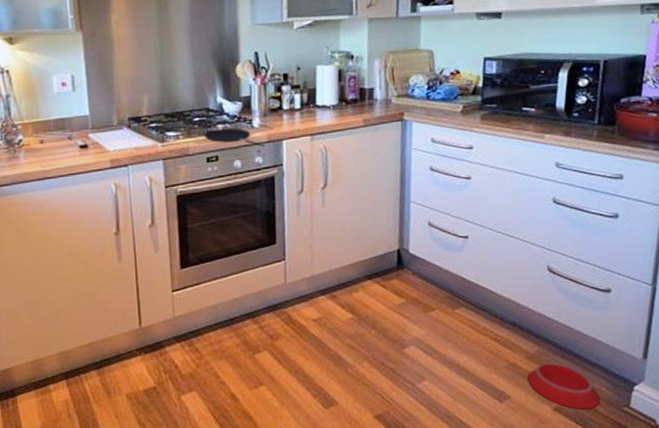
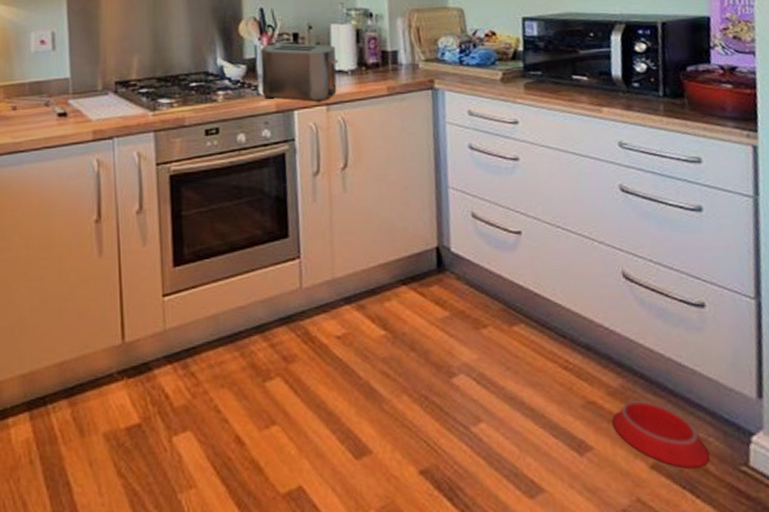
frying pan: present [204,128,266,148] -> none [202,95,274,119]
toaster: none [254,83,322,134] -> present [260,43,338,103]

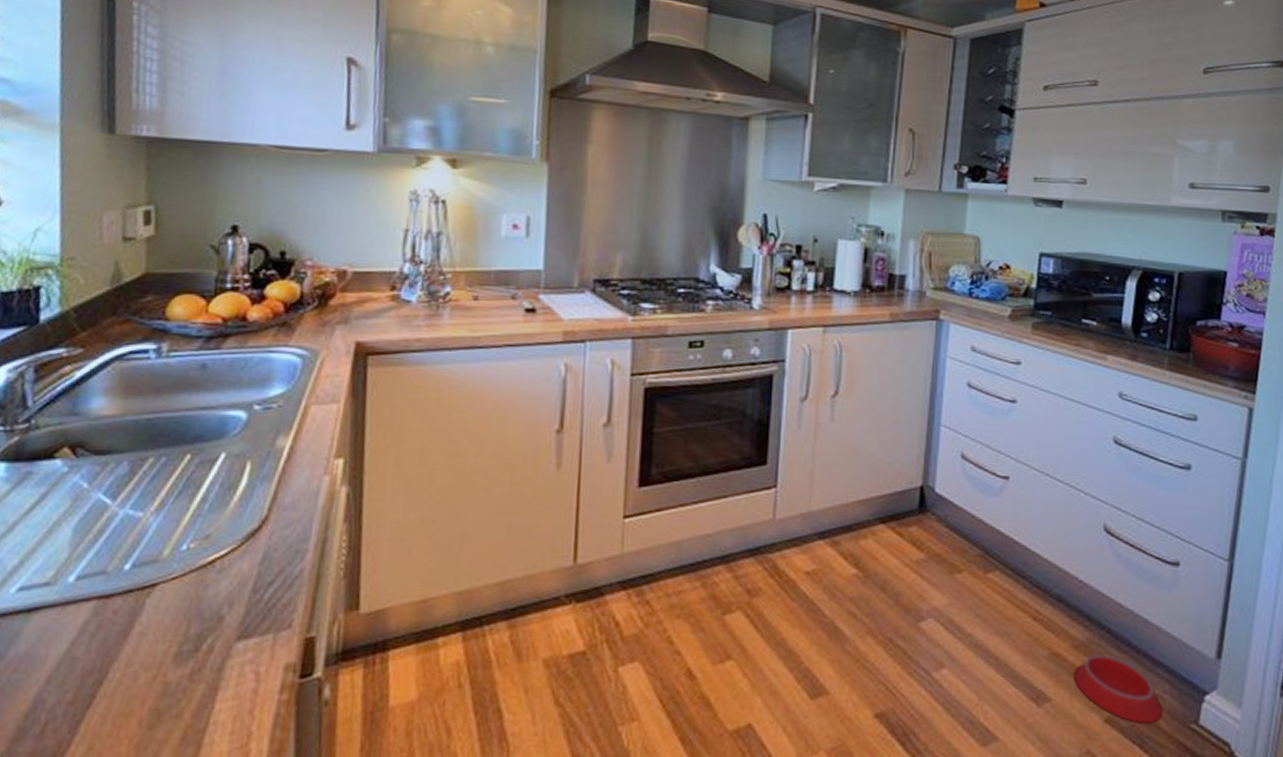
toaster: present [260,43,338,103] -> none [755,254,842,323]

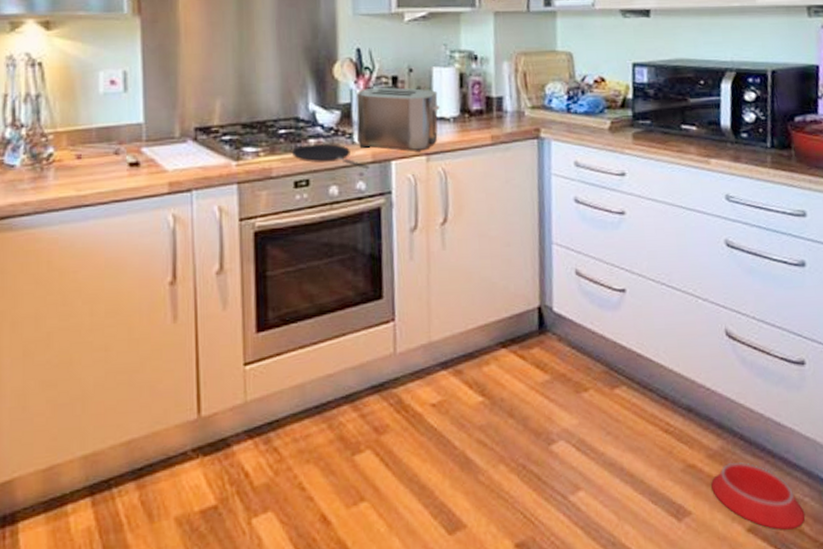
frying pan: none [688,305,766,336] -> present [291,143,370,170]
toaster: none [755,254,842,323] -> present [356,87,440,153]

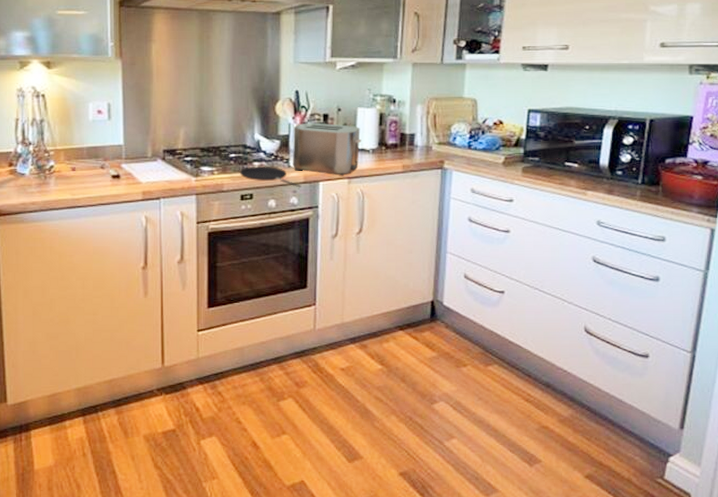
pet bowl: present [710,462,806,530] -> none [559,426,634,479]

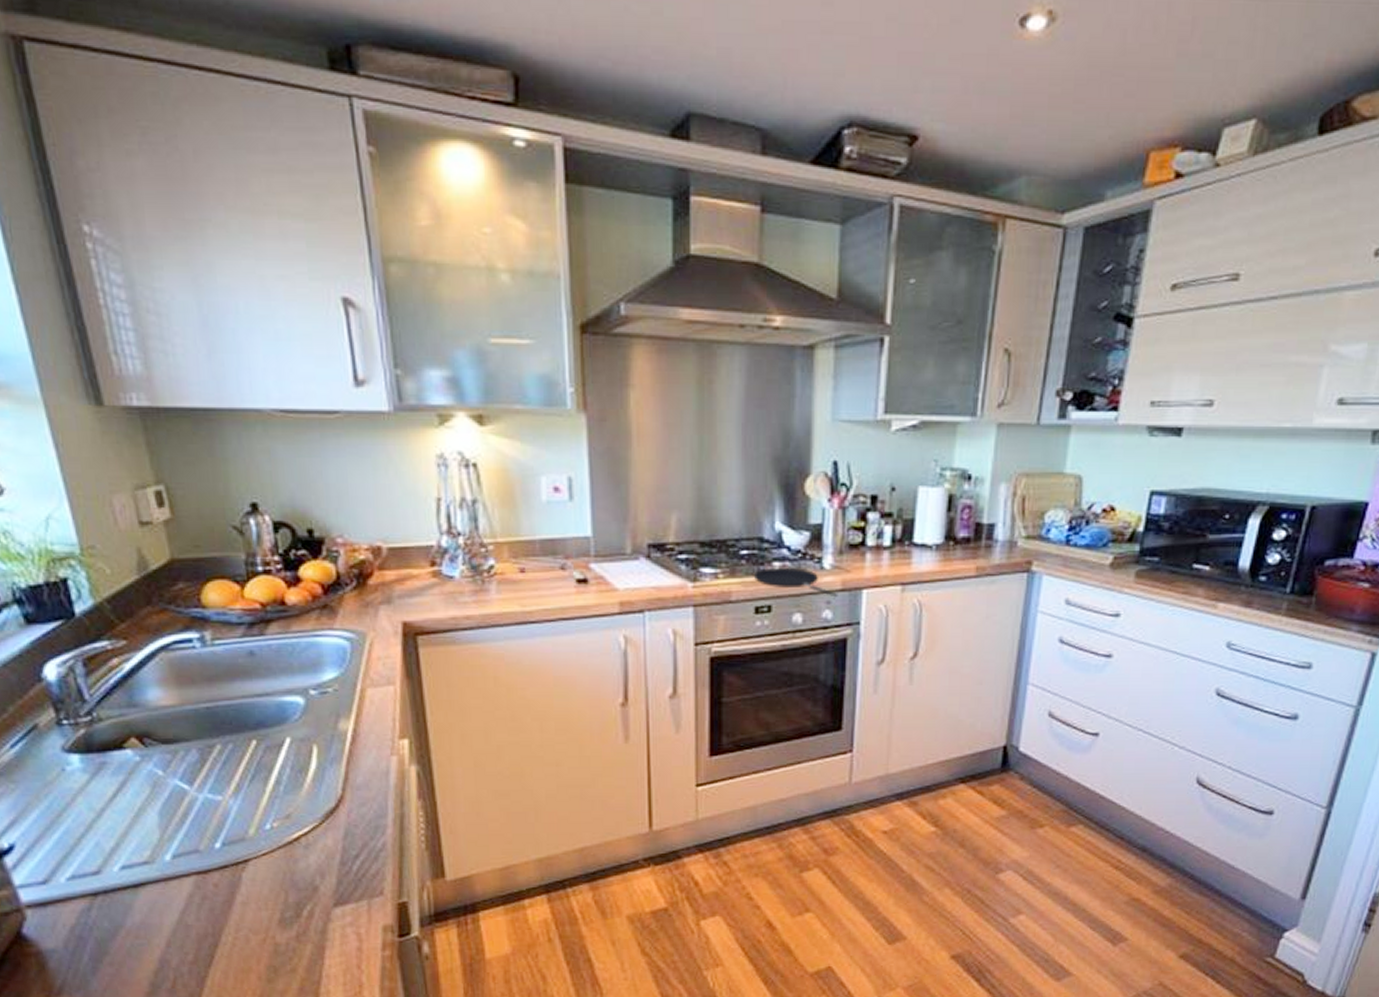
toaster: present [292,122,362,176] -> none [826,507,922,582]

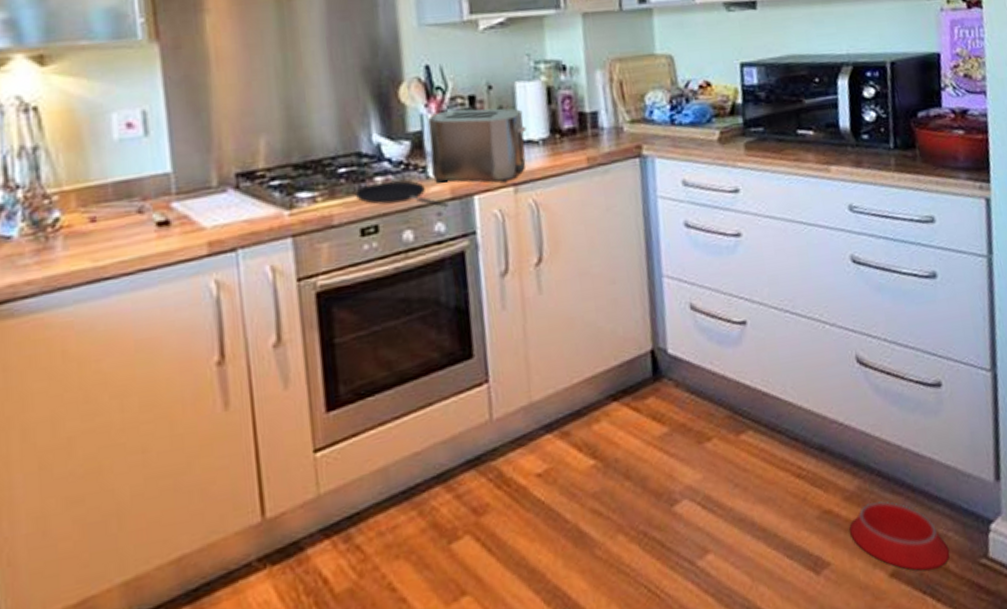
toaster: none [826,507,922,582] -> present [428,108,527,184]
pet bowl: none [1151,898,1240,958] -> present [849,501,950,572]

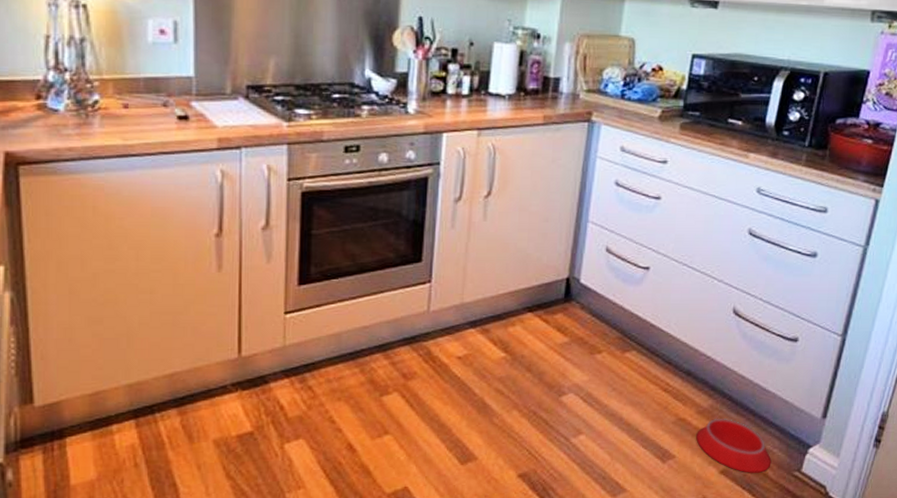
frying pan: present [355,180,449,208] -> none [344,110,421,140]
toaster: present [428,108,527,184] -> none [410,58,497,127]

